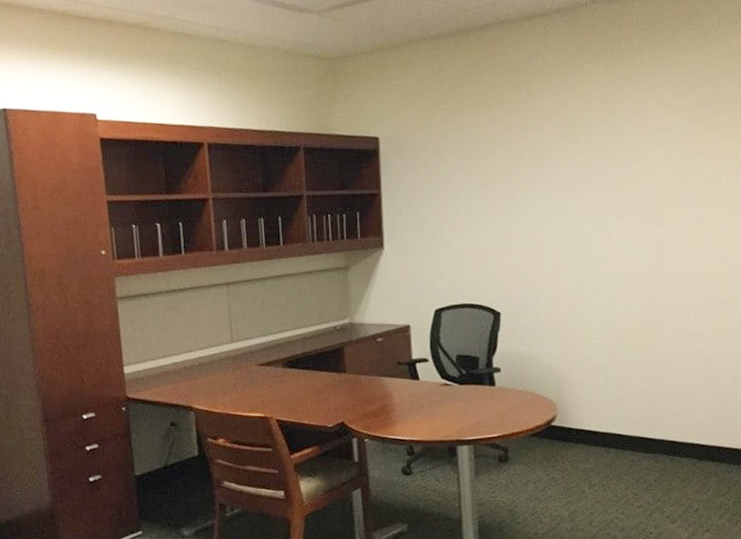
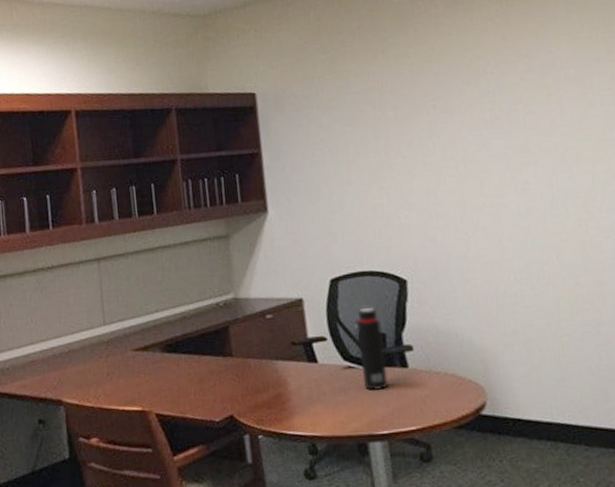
water bottle: none [452,334,478,405] -> present [354,306,389,391]

